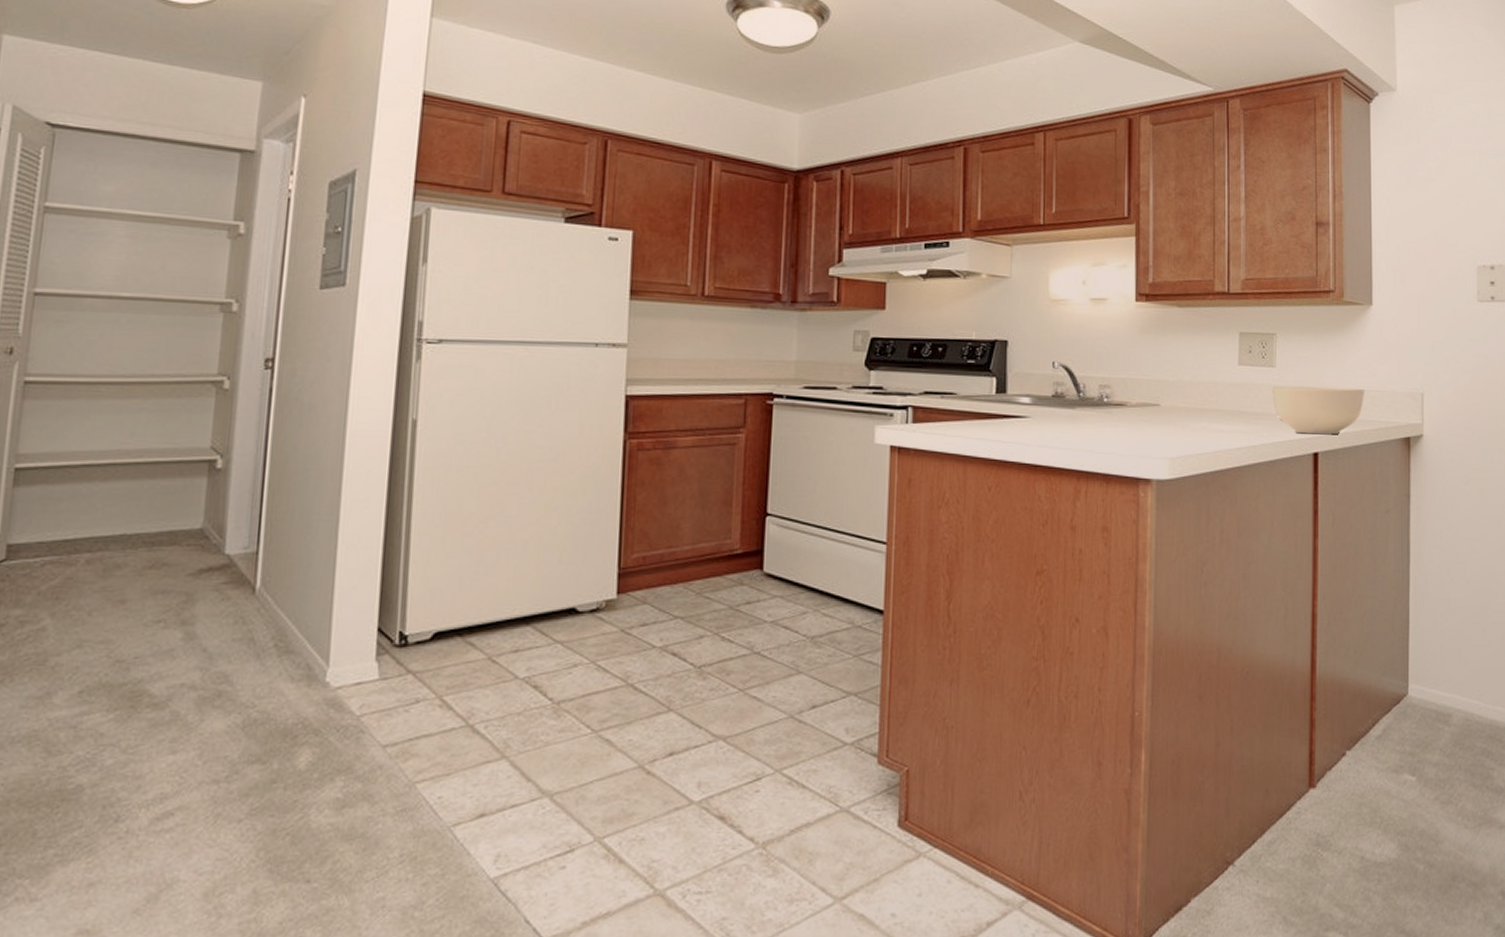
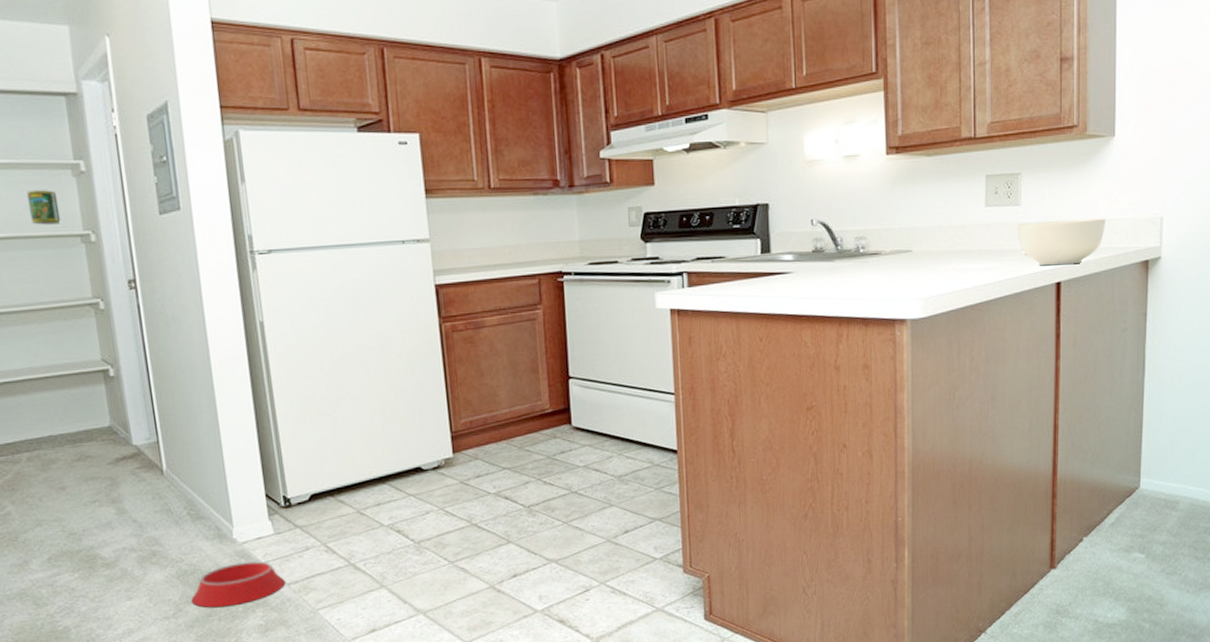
can: none [166,249,203,289] -> present [27,190,61,225]
pet bowl: none [254,713,381,772] -> present [191,561,286,608]

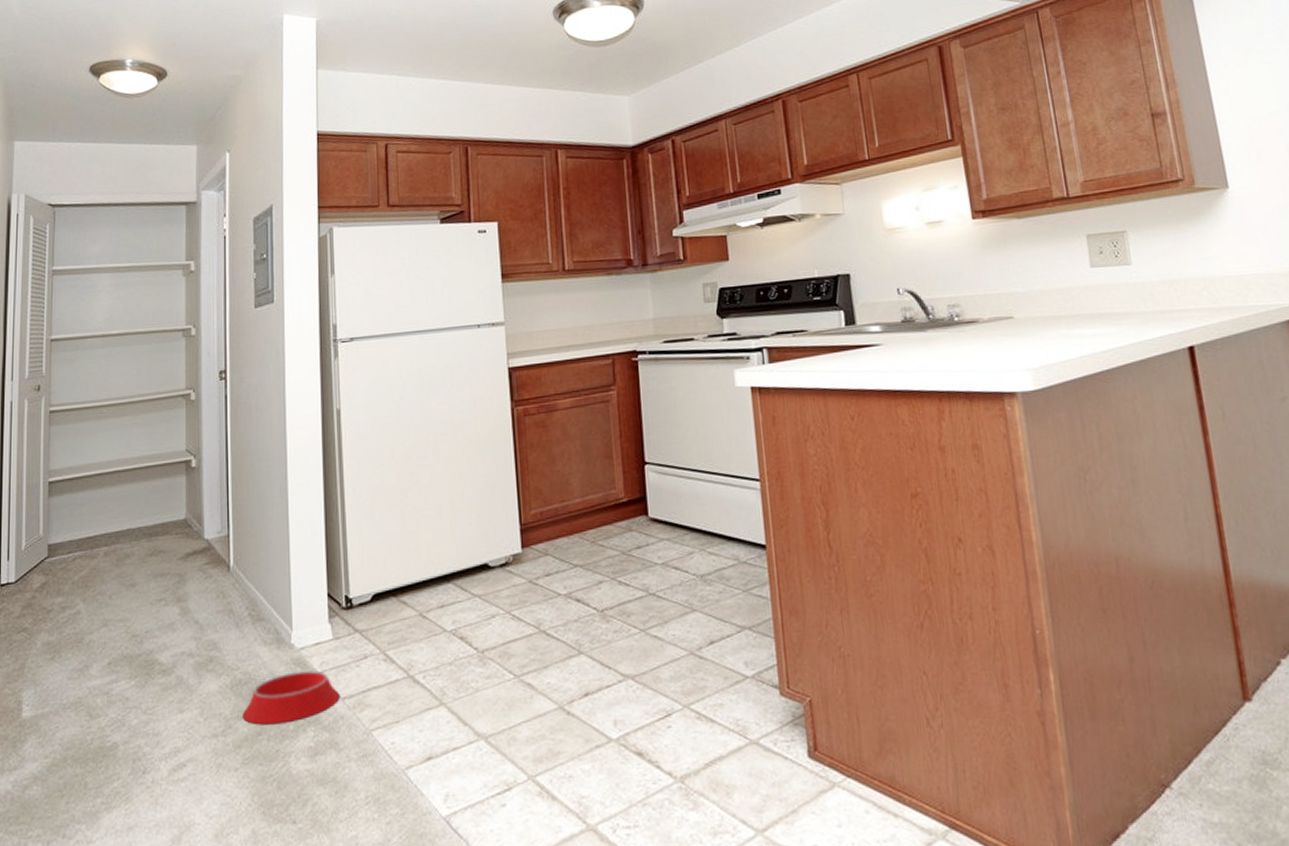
can: present [27,190,61,225] -> none [142,289,168,322]
bowl: present [1017,218,1107,266] -> none [1131,274,1237,329]

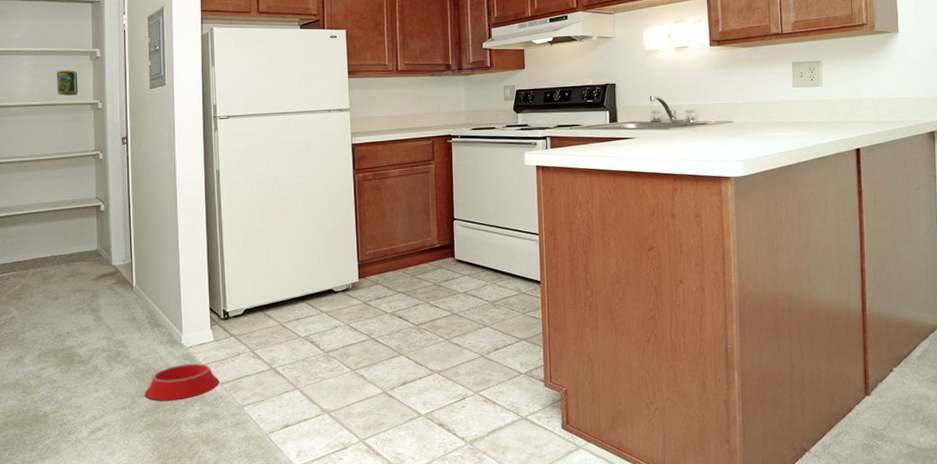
can: none [142,289,168,322] -> present [57,70,79,96]

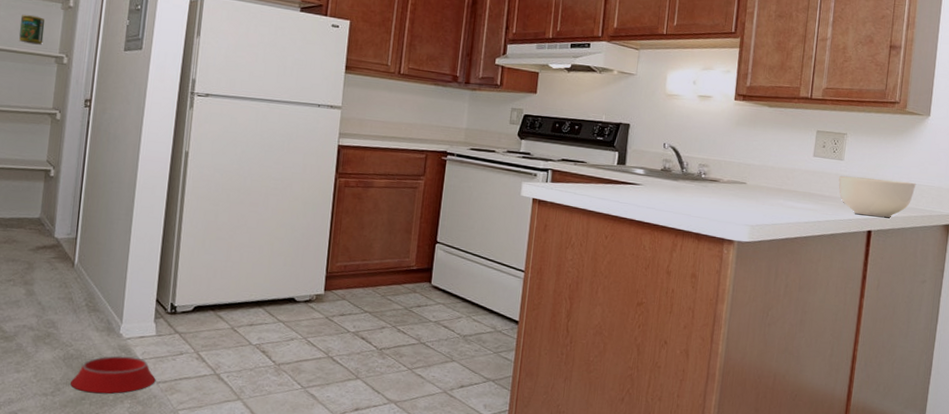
bowl: none [820,97,896,135] -> present [838,175,917,218]

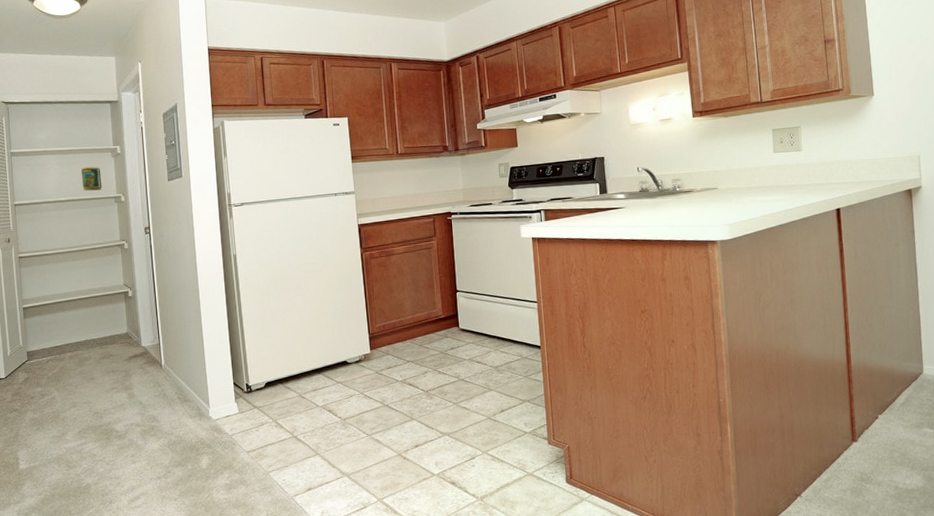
pet bowl: present [70,355,156,394] -> none [178,434,246,470]
bowl: present [838,175,917,218] -> none [801,158,873,196]

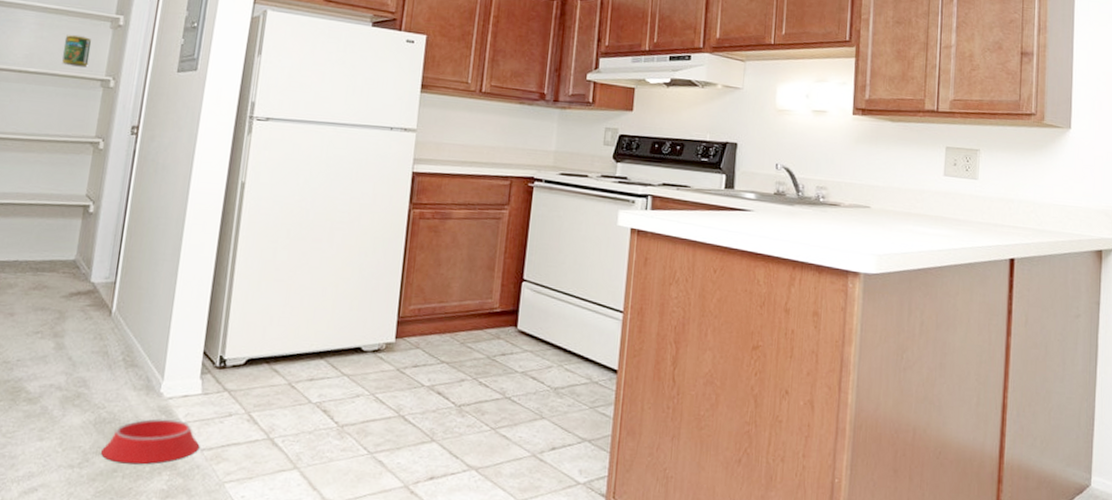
pet bowl: none [178,434,246,470] -> present [101,418,200,464]

